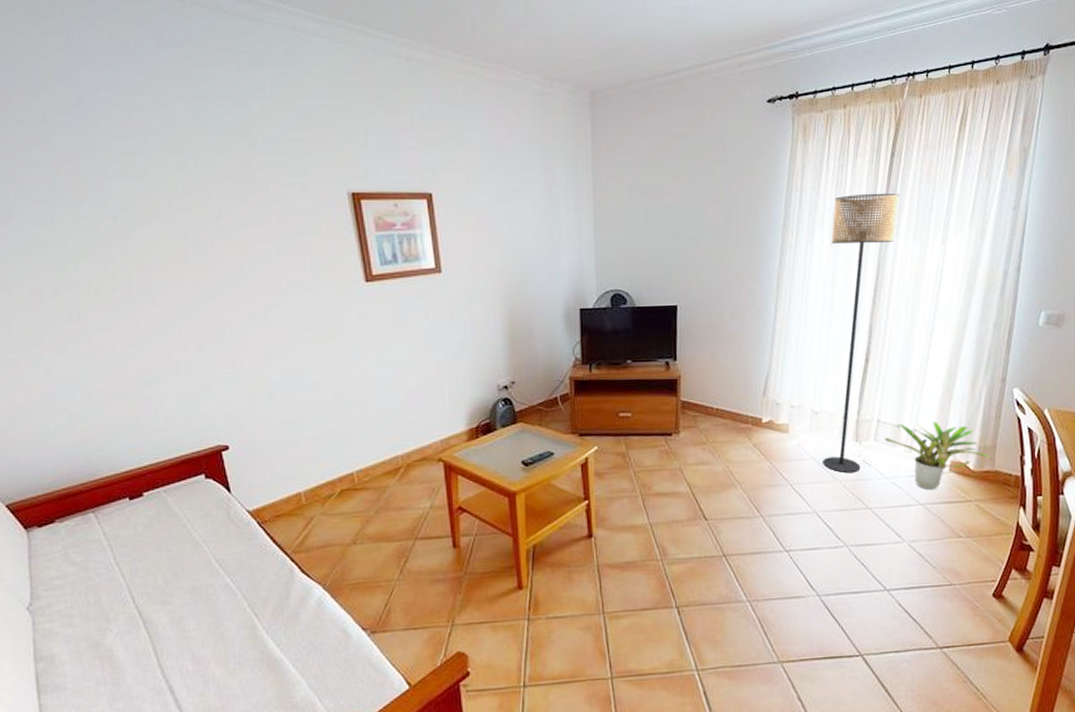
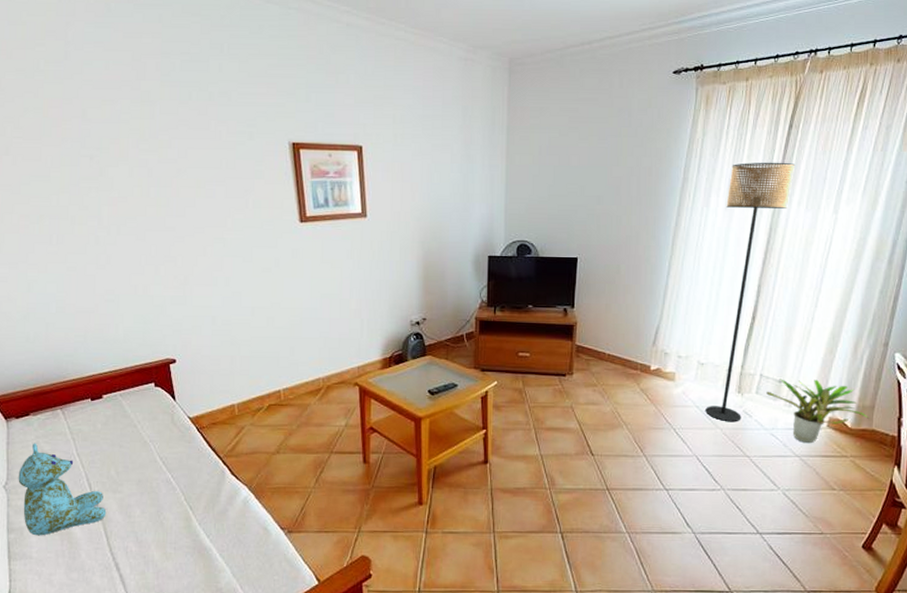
stuffed bear: none [44,554,155,663] -> present [18,443,107,536]

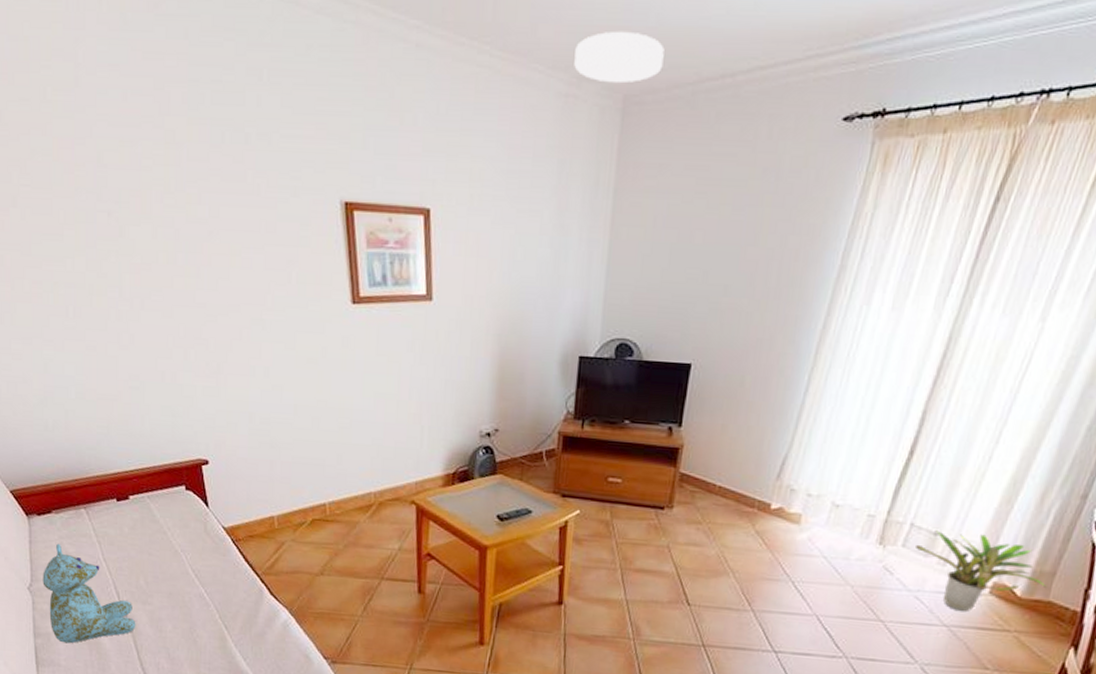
ceiling light: none [470,13,537,50] -> present [574,31,665,84]
floor lamp: present [705,162,796,422] -> none [835,247,997,579]

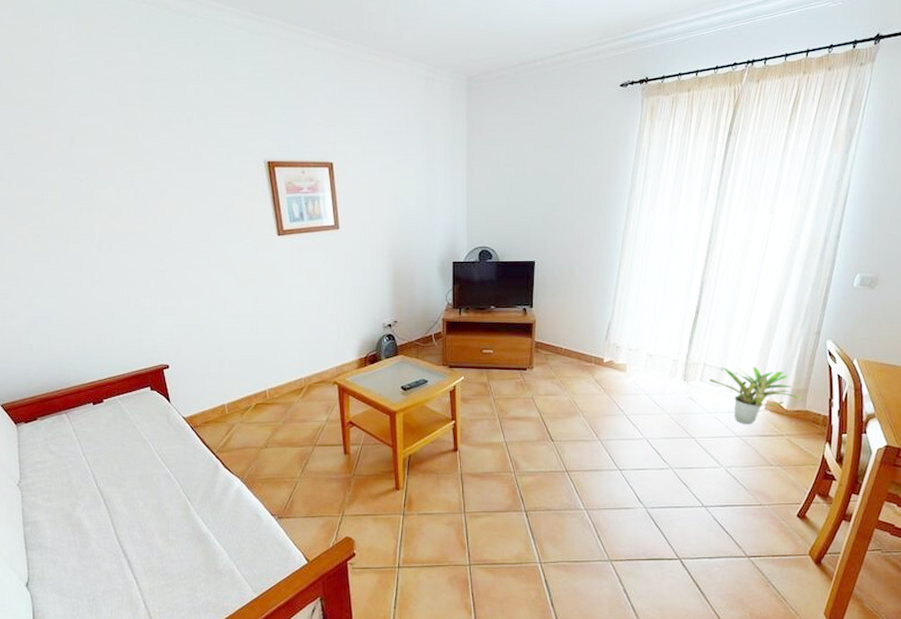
stuffed bear: present [42,543,136,644] -> none [30,445,113,528]
ceiling light: present [574,31,665,84] -> none [430,33,493,69]

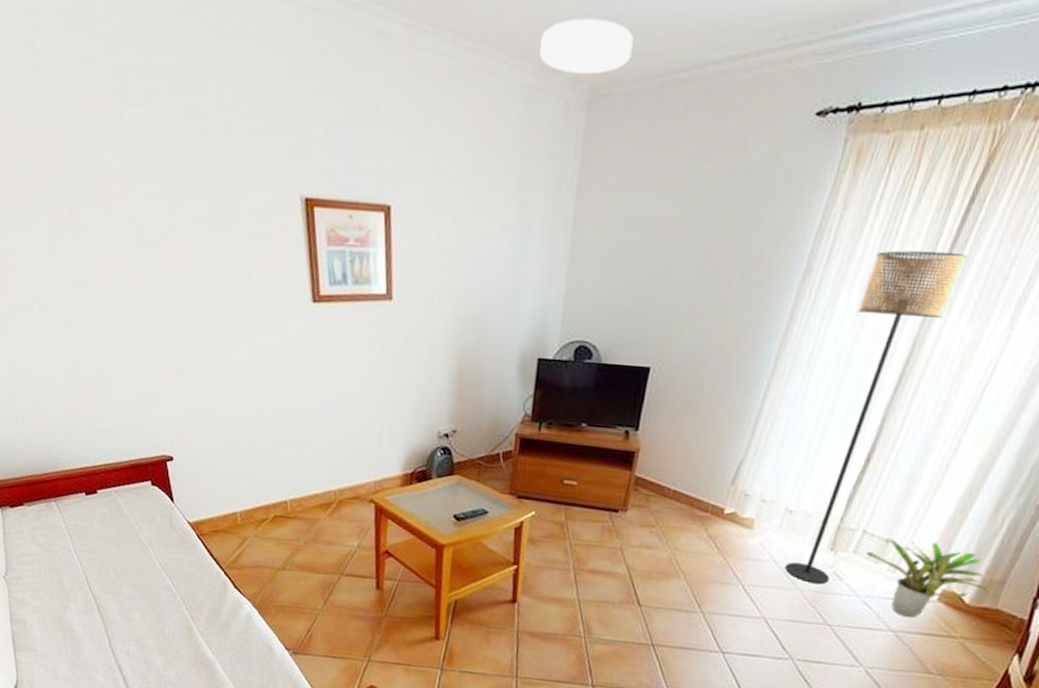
ceiling light: none [430,33,493,69] -> present [539,17,634,75]
floor lamp: none [654,167,735,408] -> present [785,250,968,584]

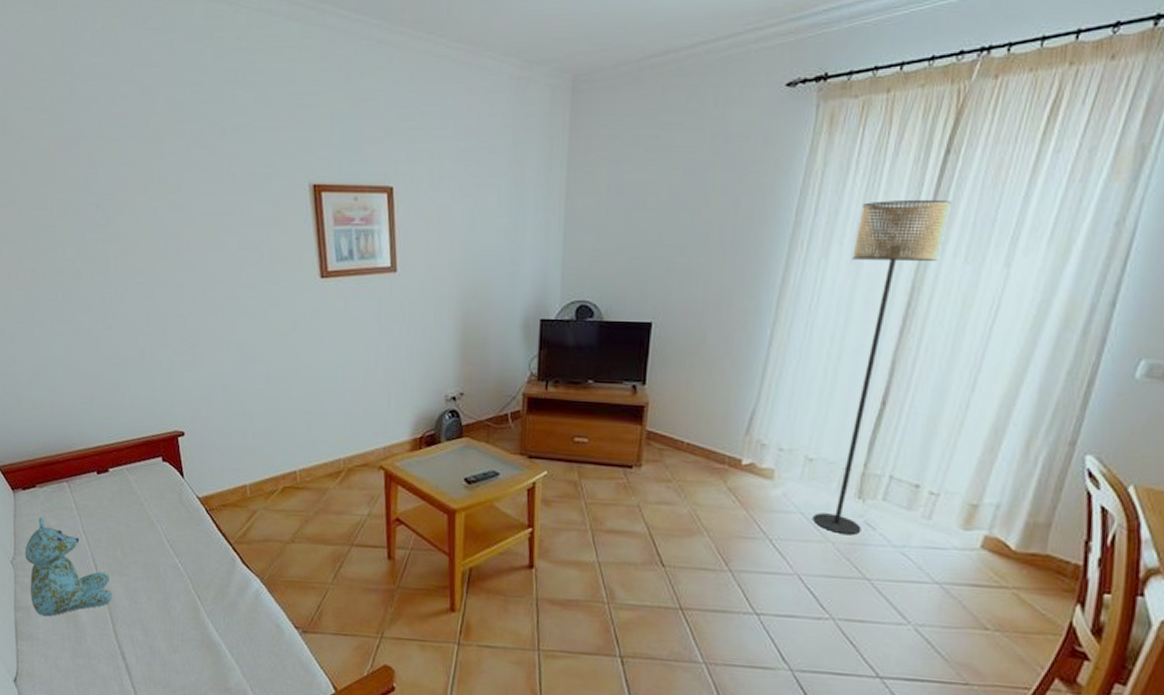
stuffed bear: none [17,535,107,630] -> present [25,517,113,617]
ceiling light: present [539,17,634,75] -> none [525,17,609,65]
potted plant: present [867,537,996,618] -> none [897,482,1043,568]

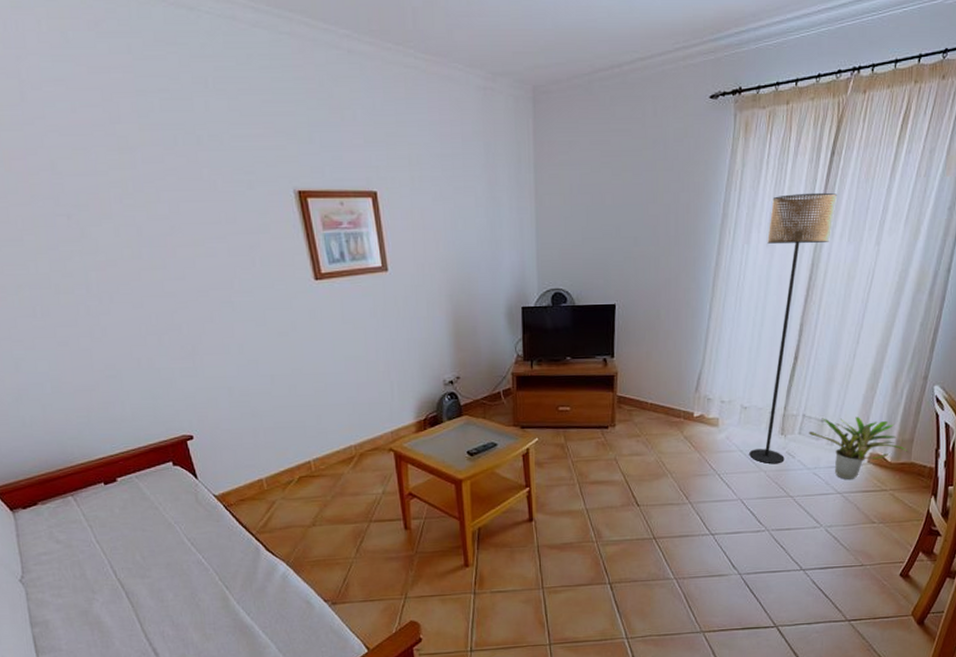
stuffed bear: present [25,517,113,617] -> none [34,533,137,628]
potted plant: none [897,482,1043,568] -> present [809,416,908,480]

